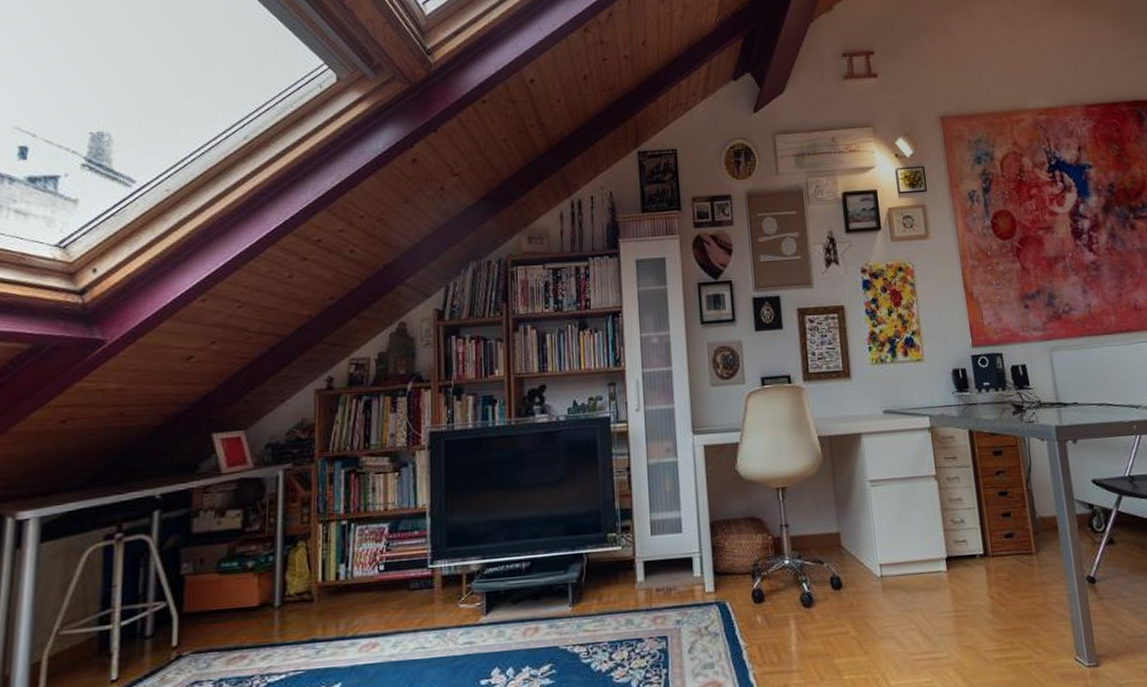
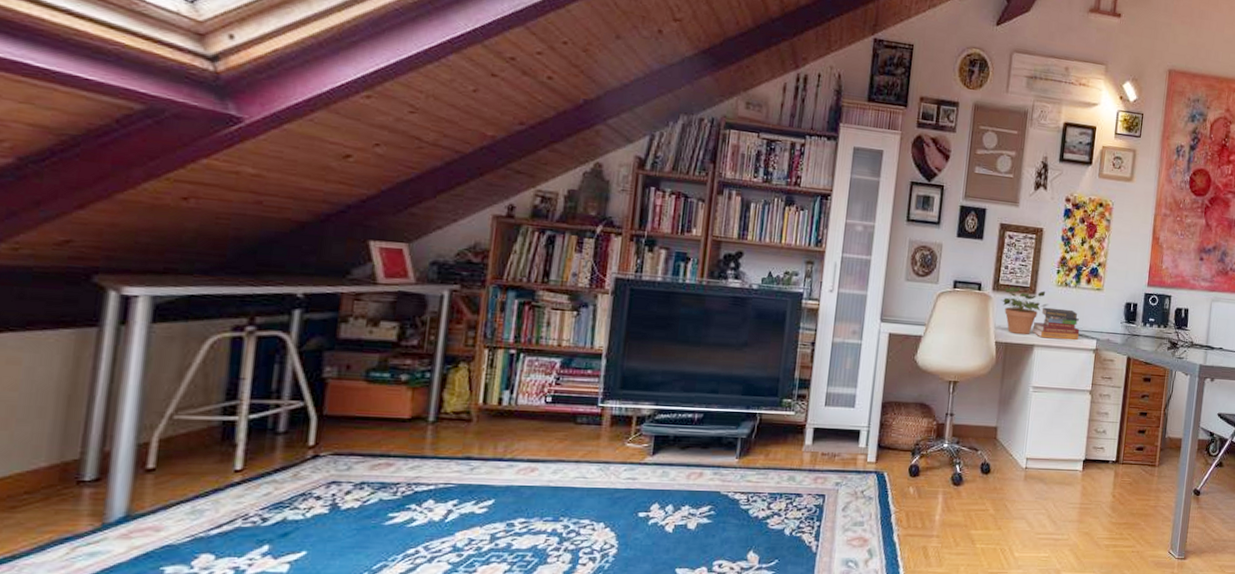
potted plant: none [815,372,867,425] -> present [1001,286,1048,335]
books: none [854,387,909,424] -> present [1032,307,1080,341]

